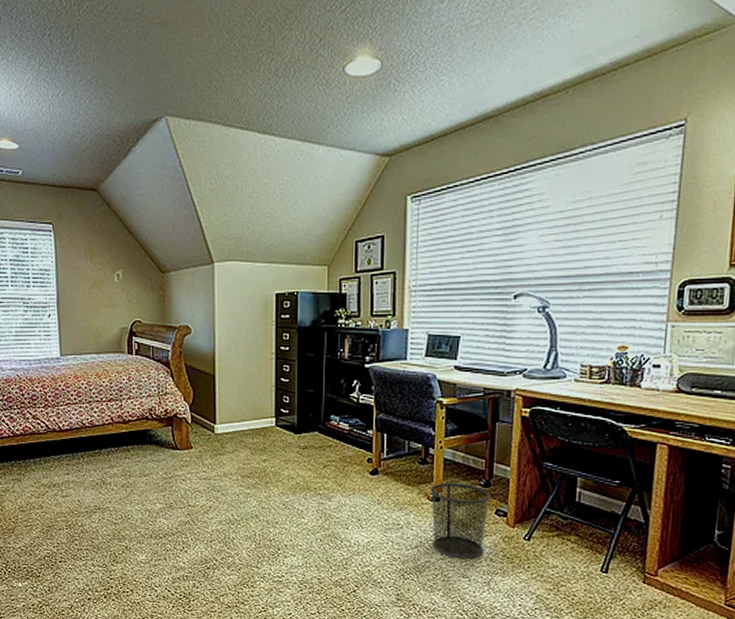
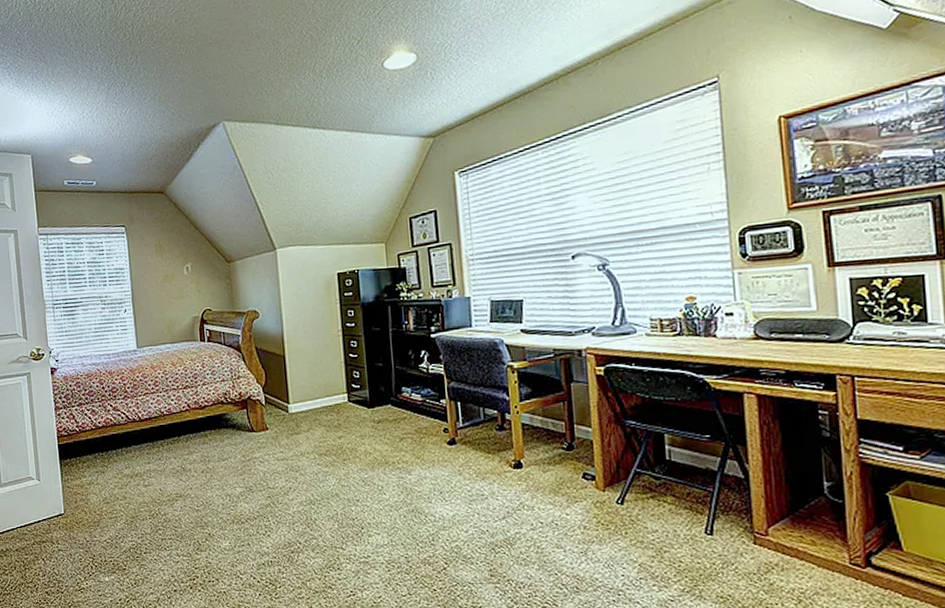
waste bin: present [430,483,491,559] -> none [511,448,576,528]

